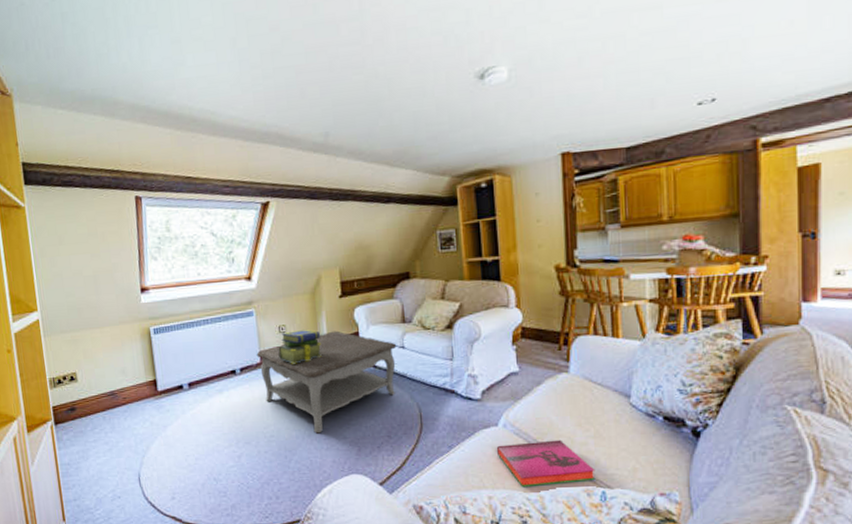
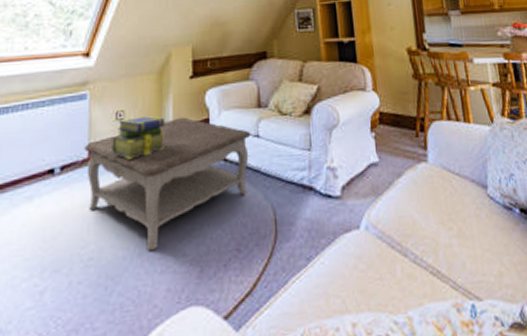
hardback book: present [496,439,596,488] -> none [358,242,464,308]

